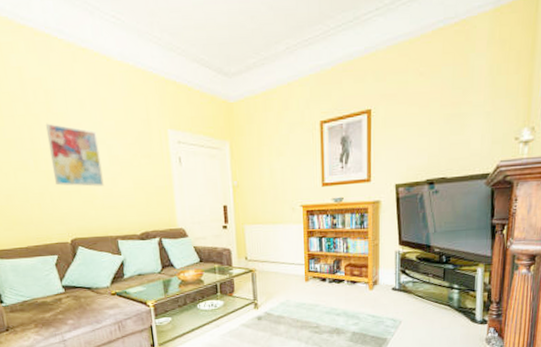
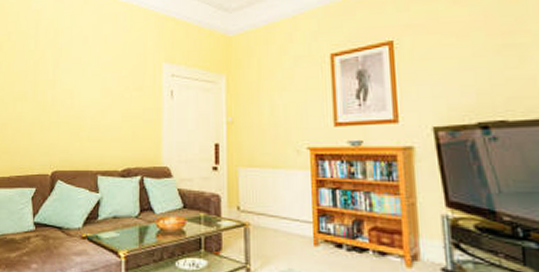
wall art: present [45,123,104,187] -> none [47,57,94,118]

